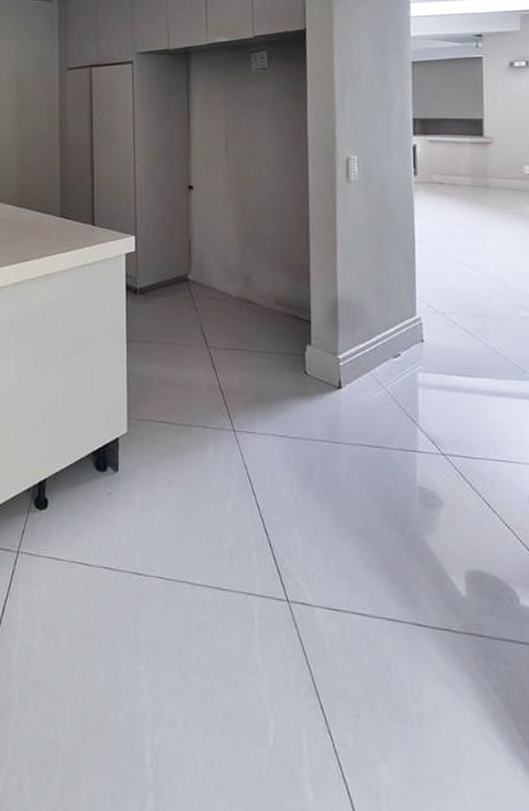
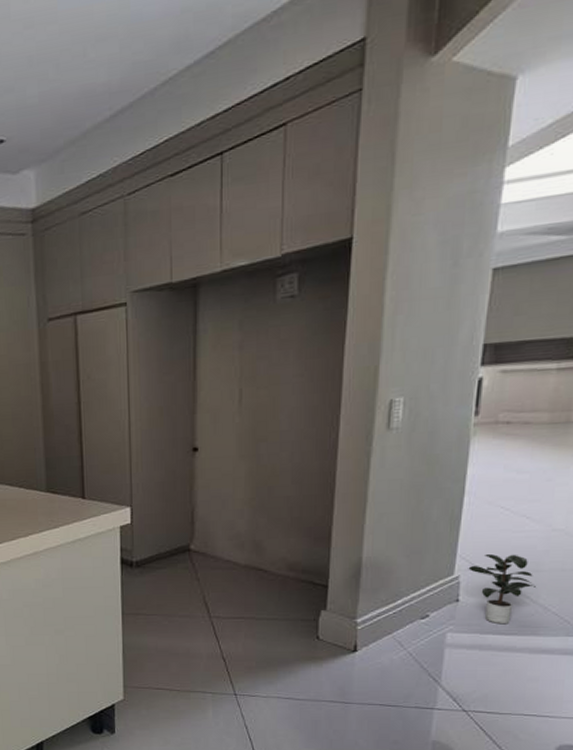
potted plant: none [427,298,485,366] -> present [468,554,536,625]

